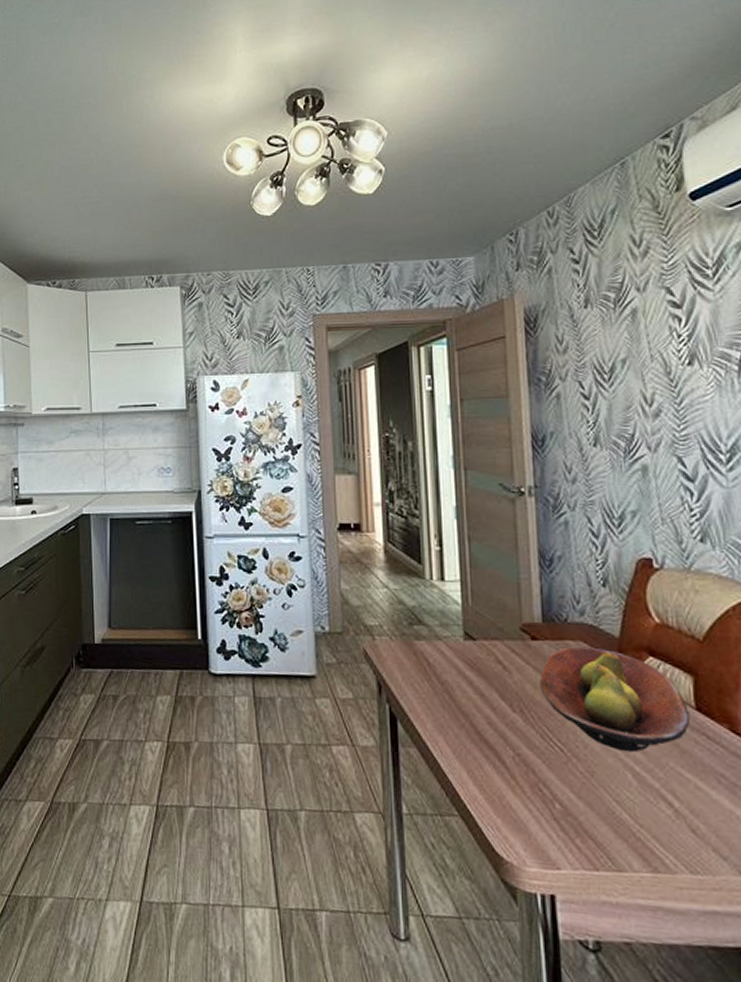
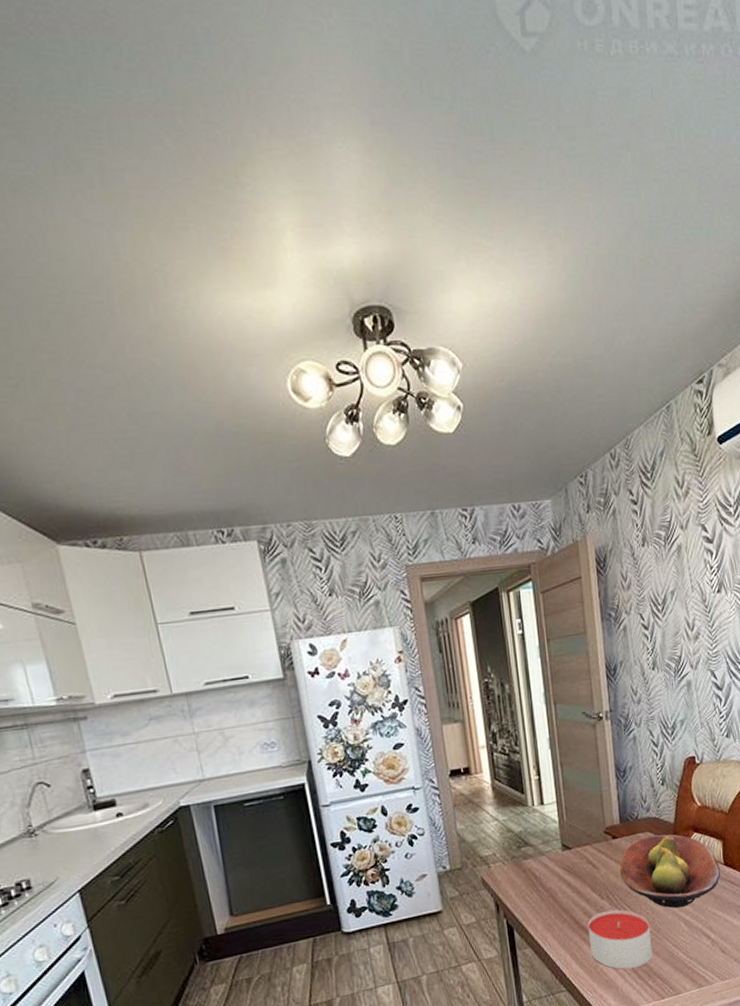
candle: none [492,727,583,815] -> present [587,909,653,970]

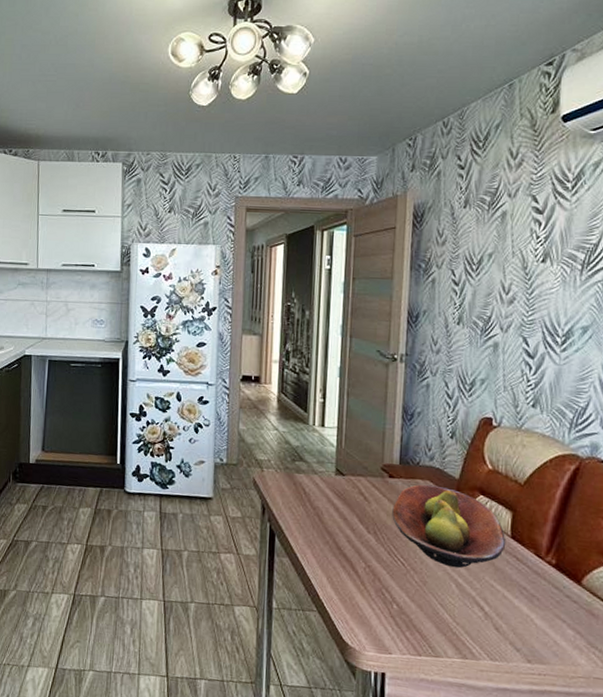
candle: present [587,909,653,970] -> none [348,545,417,614]

